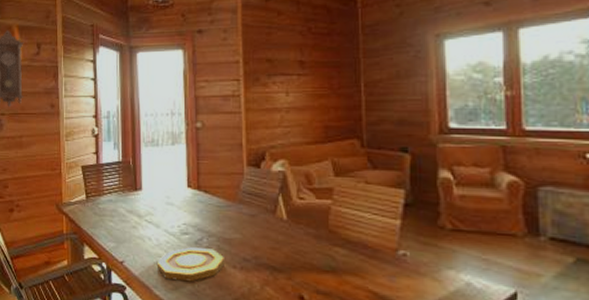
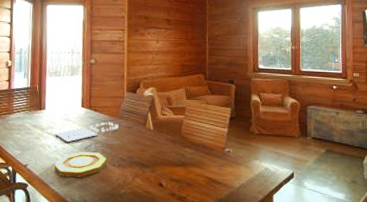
board game: none [155,207,238,234] -> present [54,121,119,143]

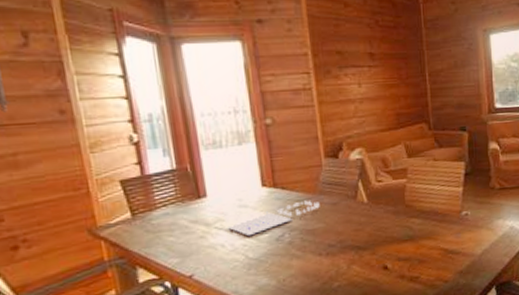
bowl: present [54,152,107,178] -> none [234,242,309,282]

